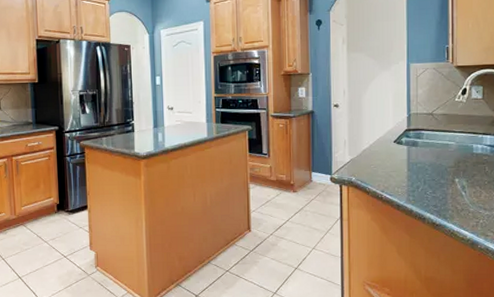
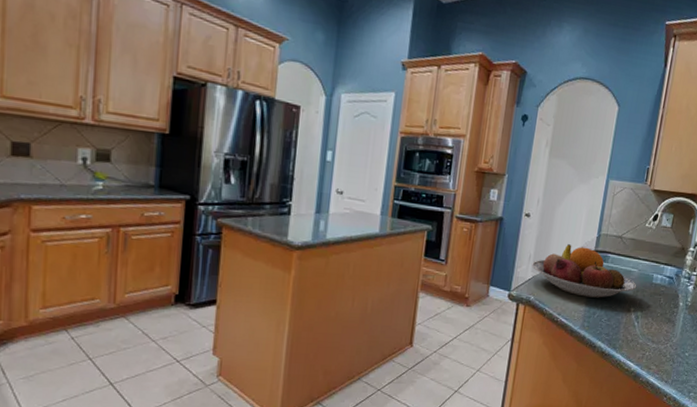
fruit bowl: none [348,127,457,173] -> present [532,244,637,298]

